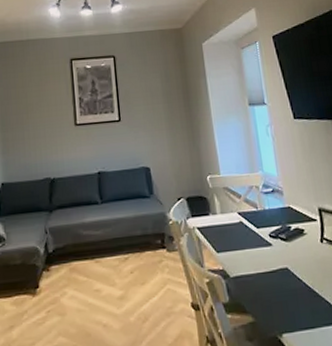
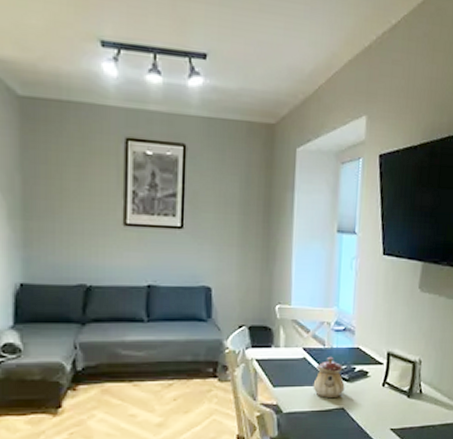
teapot: none [253,218,285,259] -> present [313,356,345,398]

